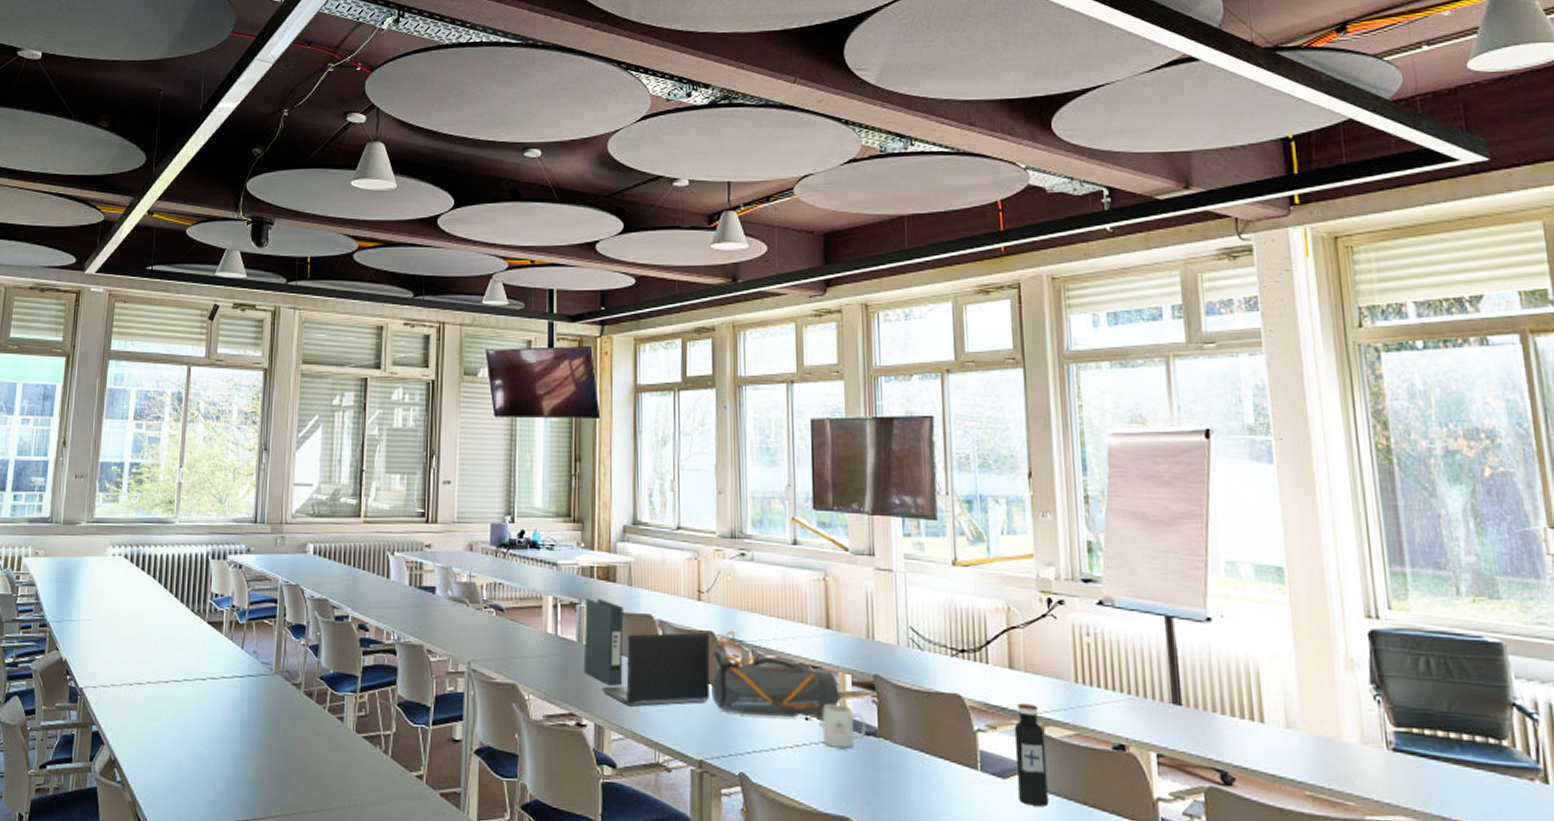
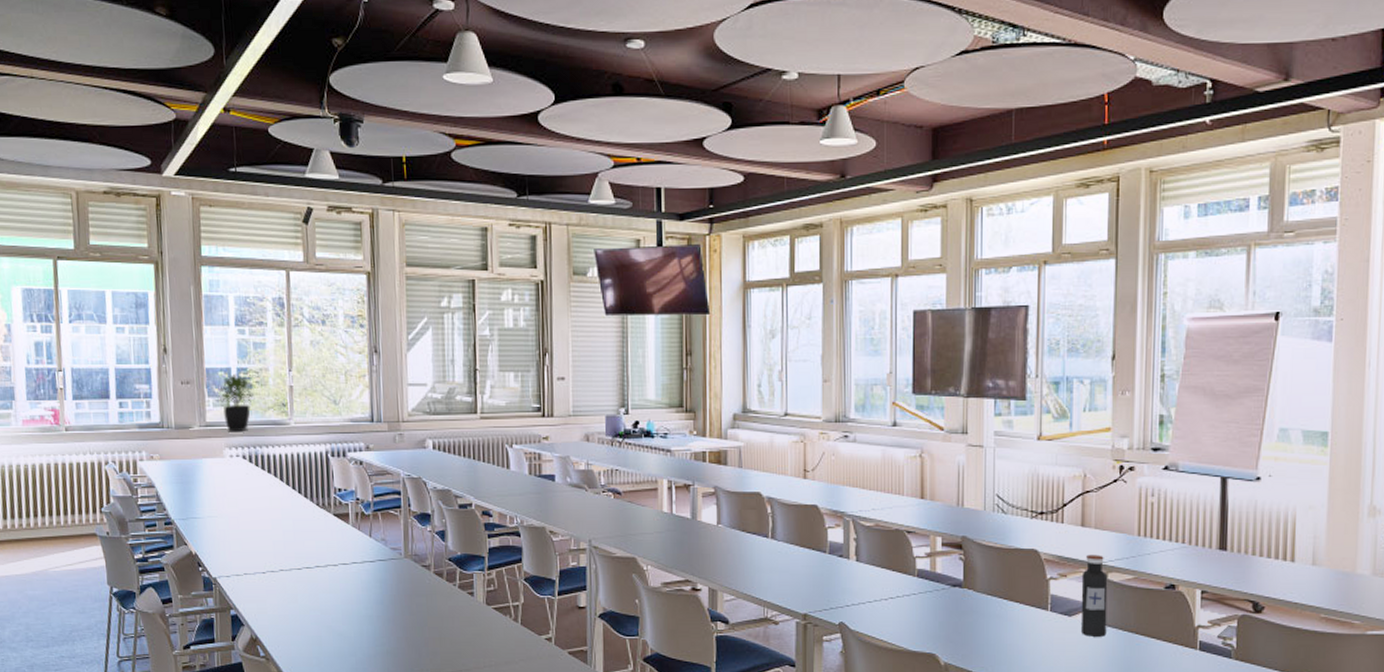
potted plant: none [108,468,144,530] -> present [217,373,255,432]
binder: present [583,597,624,686] -> none [697,479,735,555]
laptop computer: present [602,632,710,707] -> none [715,506,815,572]
backpack: present [711,630,841,721] -> none [815,503,931,577]
mug: present [821,703,867,748] -> none [913,562,953,598]

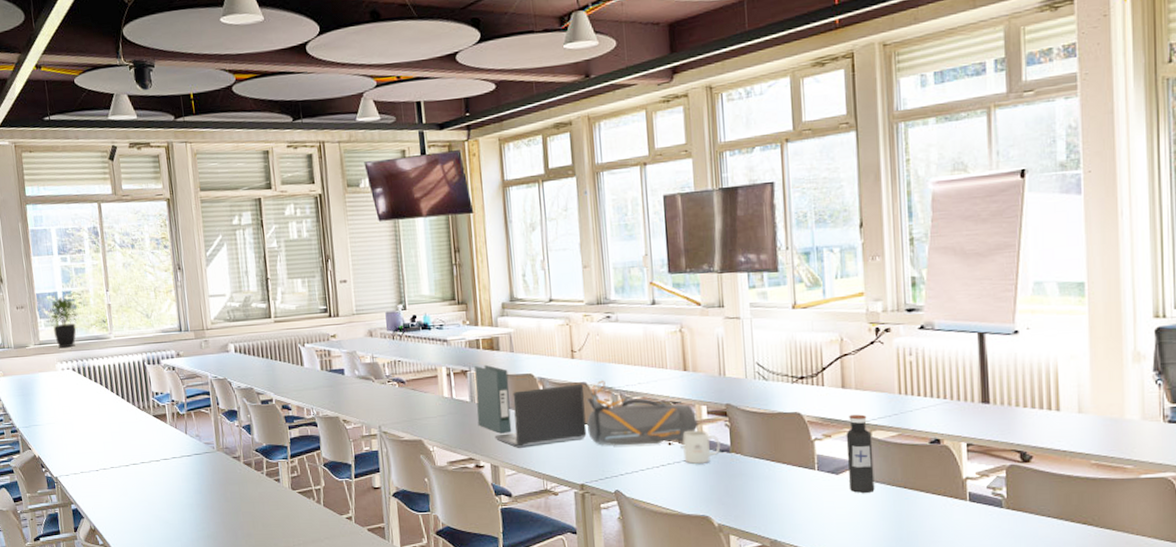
binder: none [697,479,735,555] -> present [475,364,512,434]
laptop computer: none [715,506,815,572] -> present [494,383,587,448]
backpack: none [815,503,931,577] -> present [586,380,698,446]
mug: none [913,562,953,598] -> present [681,430,721,464]

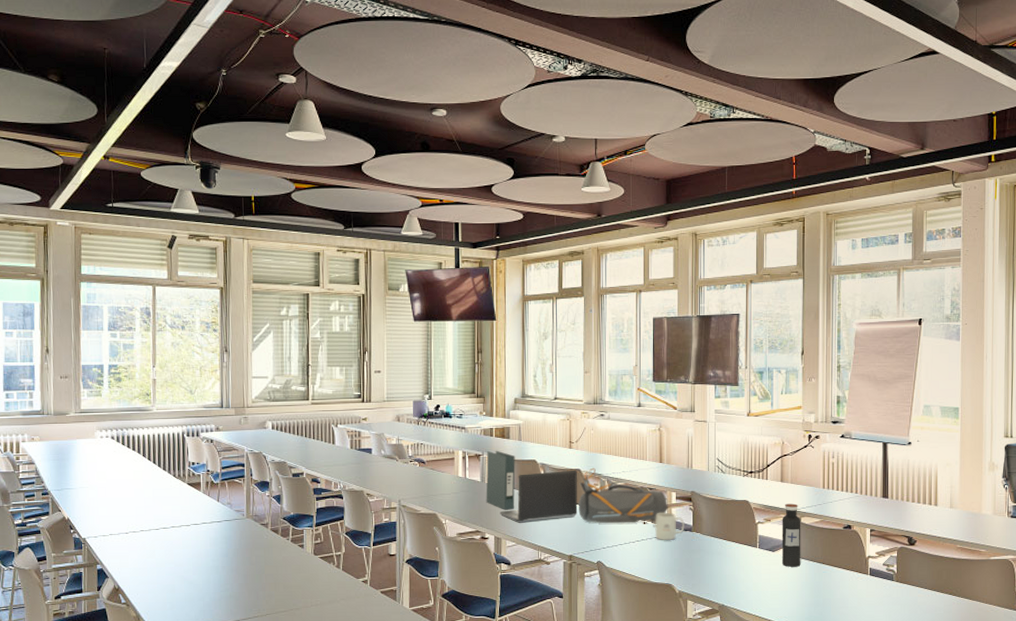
potted plant: present [47,296,79,348] -> none [91,369,123,418]

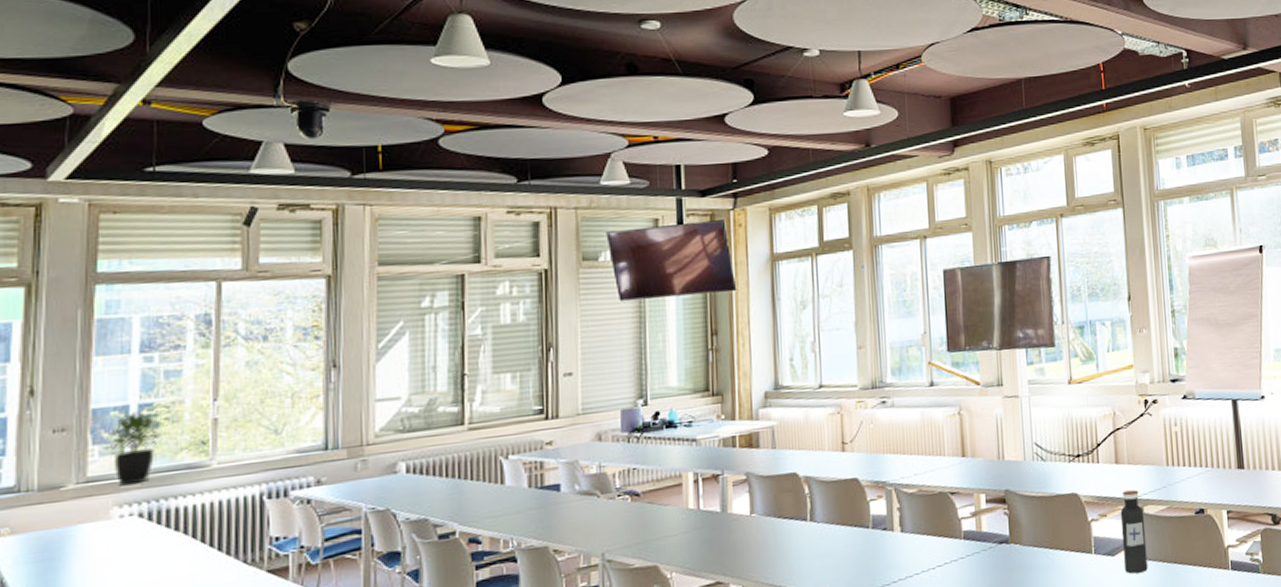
potted plant: none [91,369,123,418] -> present [106,411,162,486]
binder: present [486,450,516,510] -> none [728,465,770,548]
laptop computer: present [499,470,578,523] -> none [748,480,857,564]
backpack: present [578,467,668,524] -> none [857,473,977,550]
mug: present [654,512,685,540] -> none [959,521,1000,561]

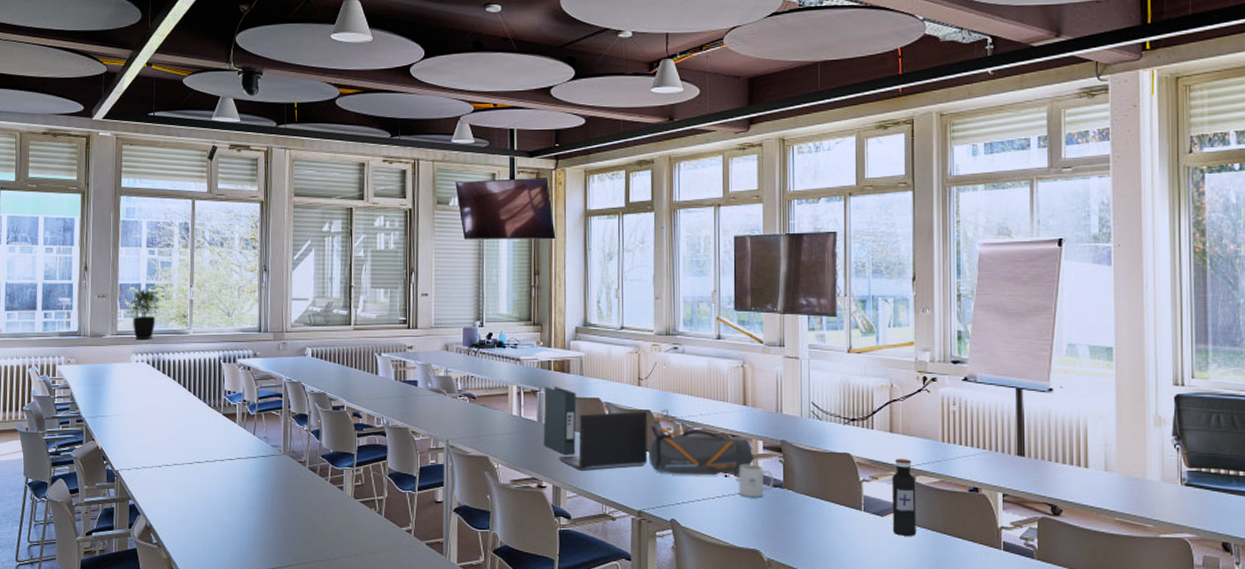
binder: none [728,465,770,548] -> present [543,386,577,455]
laptop computer: none [748,480,857,564] -> present [558,411,648,471]
backpack: none [857,473,977,550] -> present [648,409,754,477]
mug: none [959,521,1000,561] -> present [737,464,774,497]

